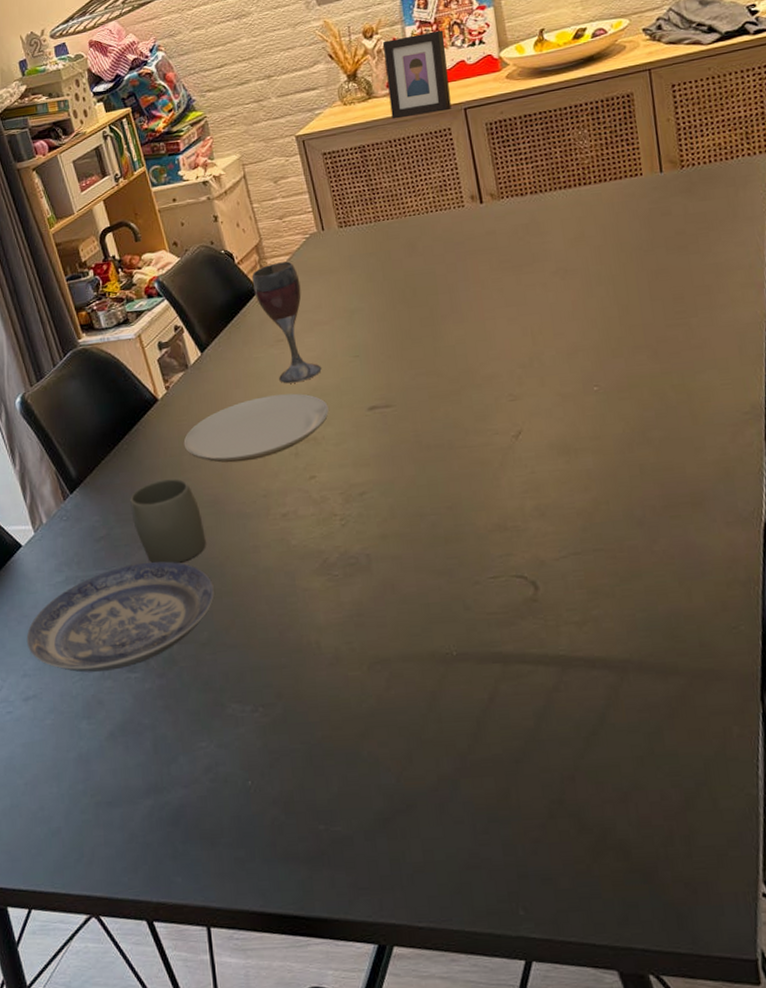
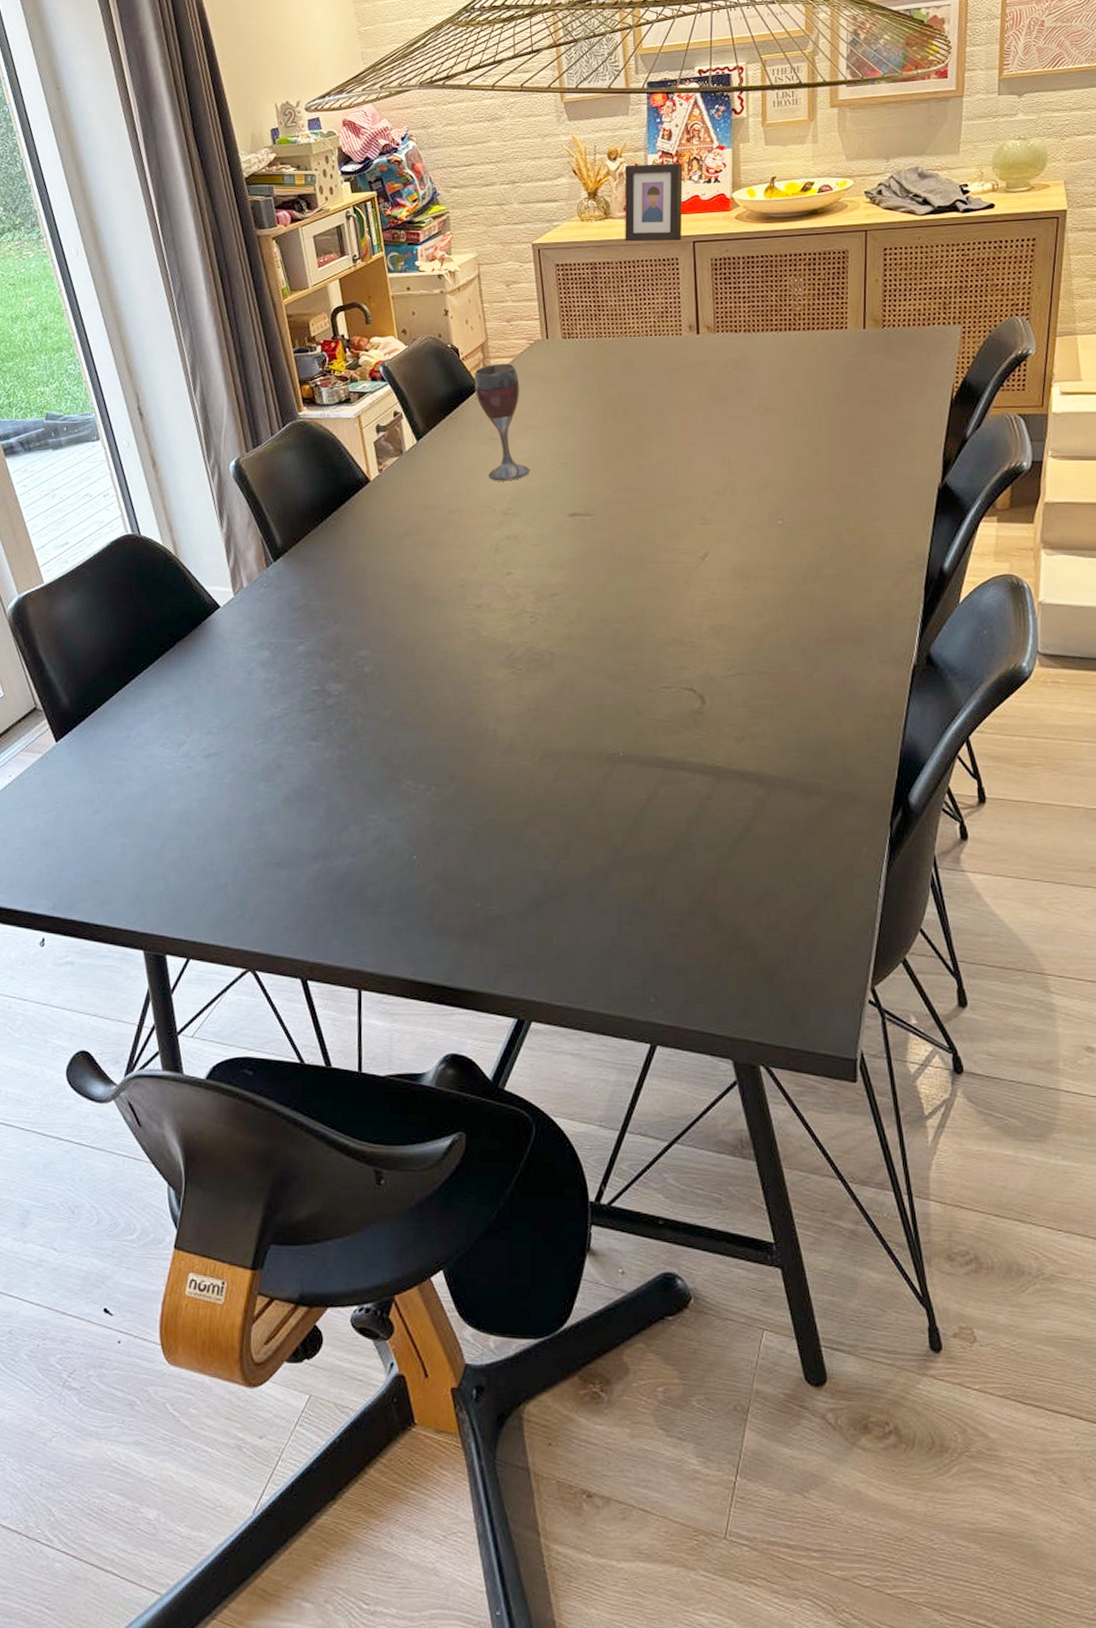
plate: present [26,561,215,673] -> none [214,637,403,737]
mug: present [130,478,206,564] -> none [331,558,400,641]
plate: present [183,393,329,463] -> none [390,491,532,551]

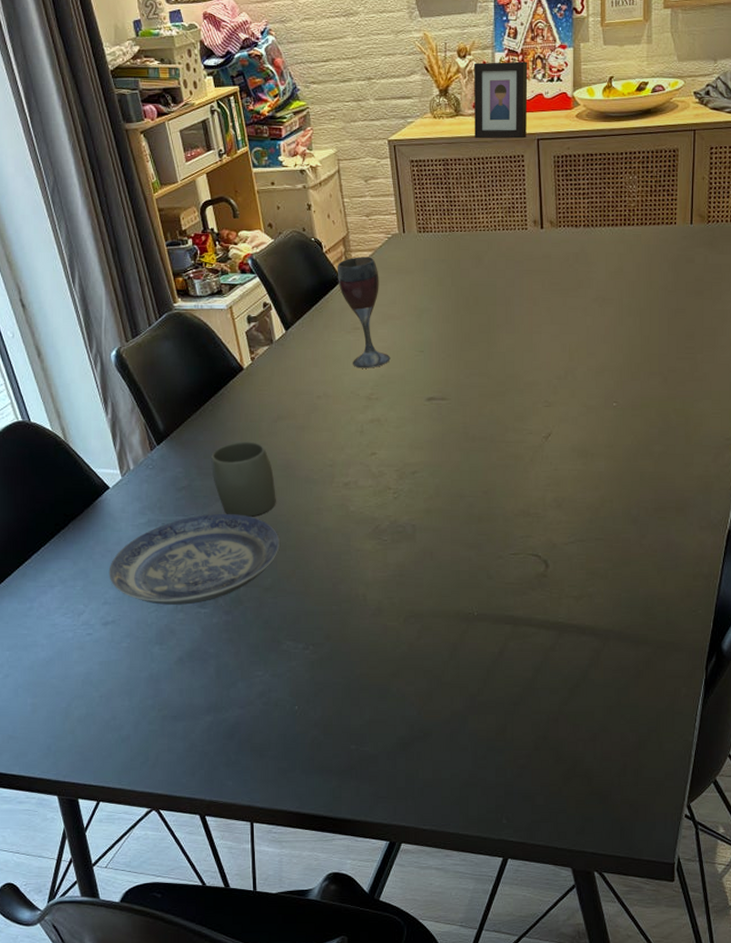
plate: none [214,637,403,737] -> present [108,514,280,605]
mug: none [331,558,400,641] -> present [211,441,276,517]

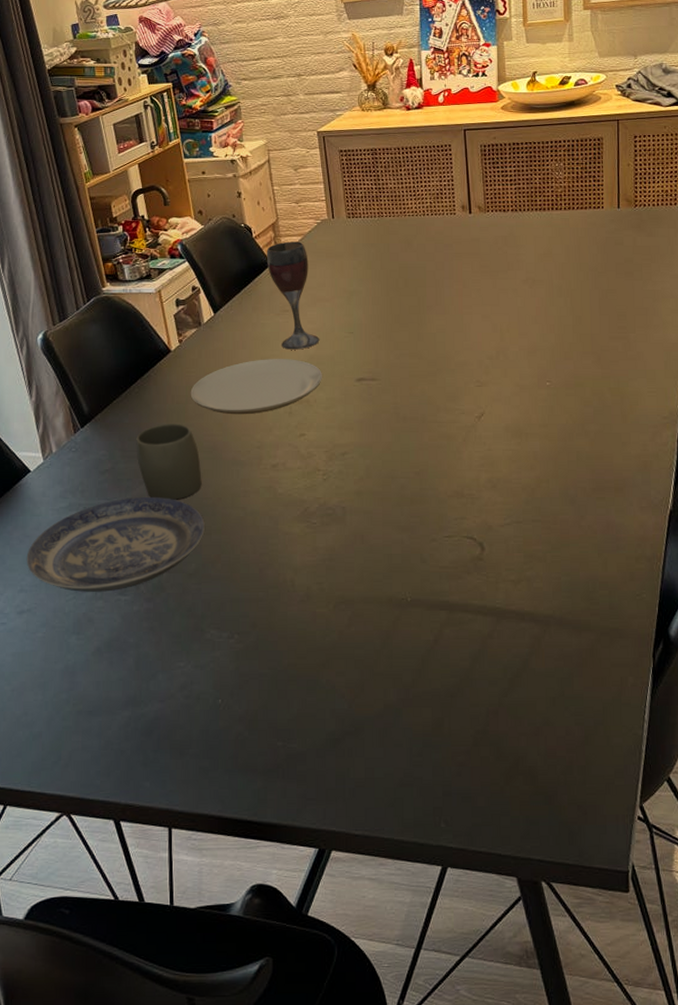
plate: none [263,377,393,433] -> present [190,359,322,415]
picture frame: present [474,61,528,139] -> none [401,58,454,130]

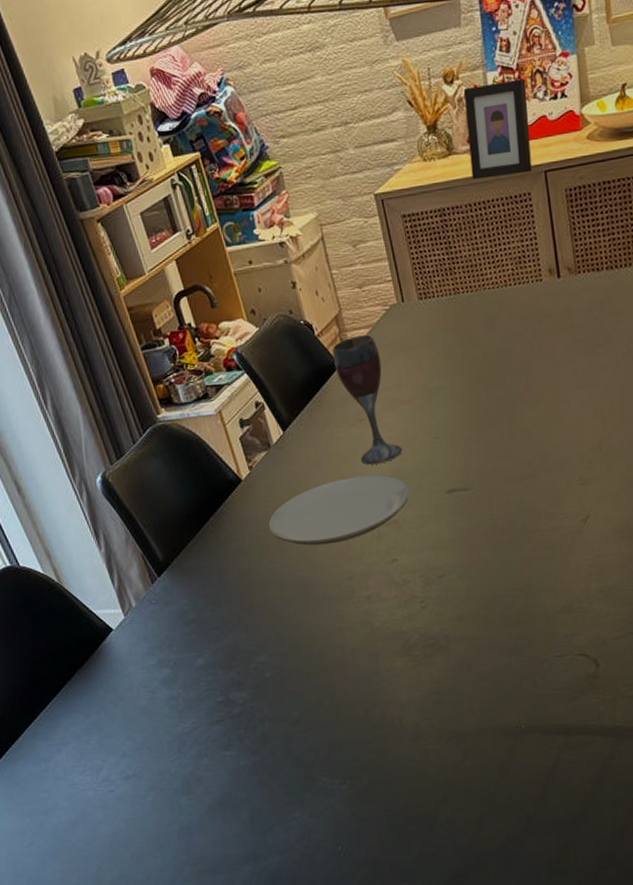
plate: present [26,497,205,592] -> none [123,644,303,752]
mug: present [136,423,202,500] -> none [218,561,294,646]
picture frame: none [401,58,454,130] -> present [464,78,532,180]

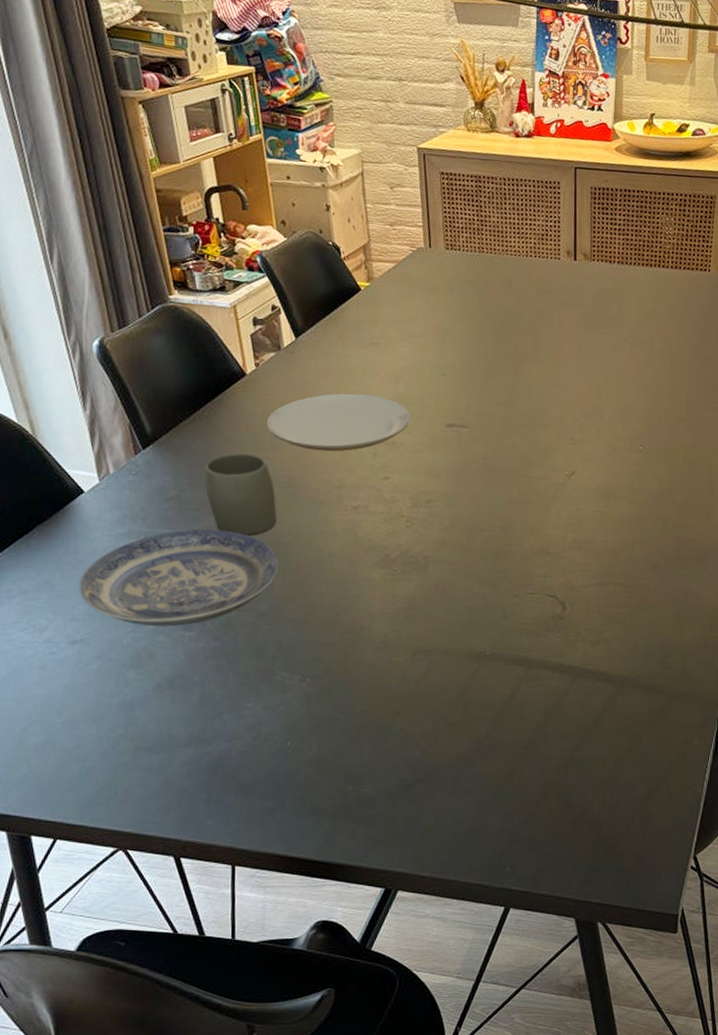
plate: none [123,644,303,752] -> present [79,529,279,627]
mug: none [218,561,294,646] -> present [205,453,277,536]
cup: present [332,335,403,465] -> none [355,267,410,387]
picture frame: present [464,78,532,180] -> none [509,79,569,165]

